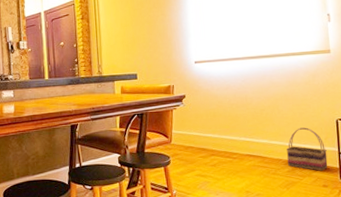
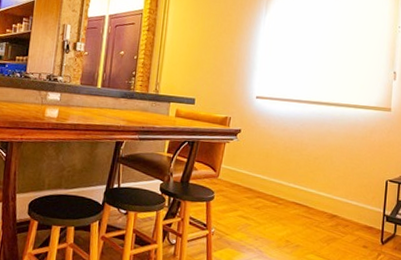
basket: present [285,127,328,171] -> none [332,182,372,231]

